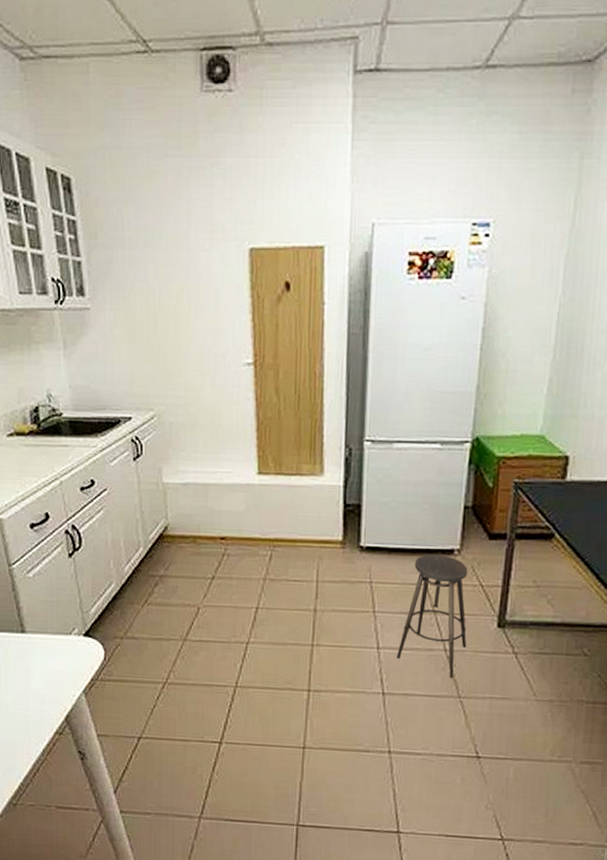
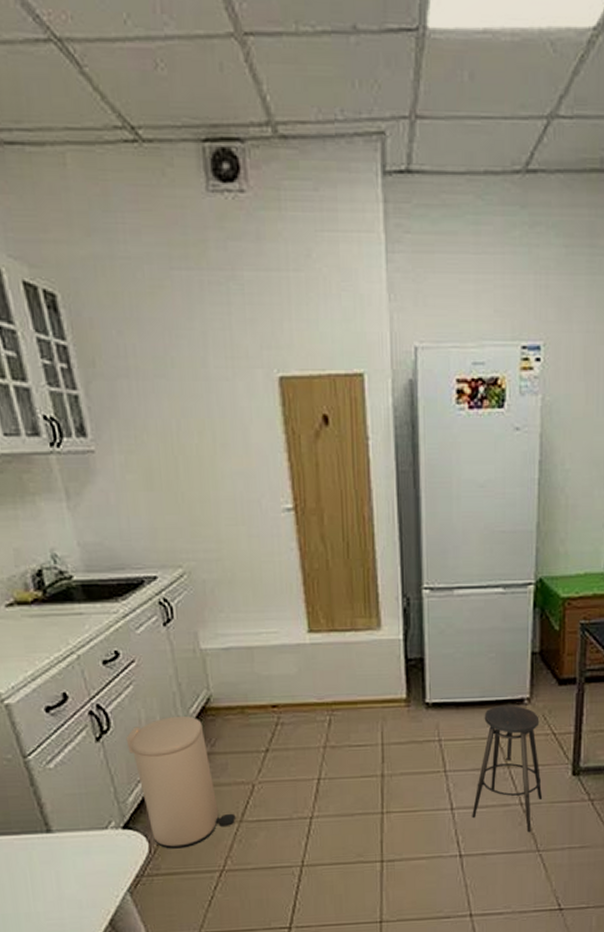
pedal bin: none [93,540,181,659] -> present [126,715,236,849]

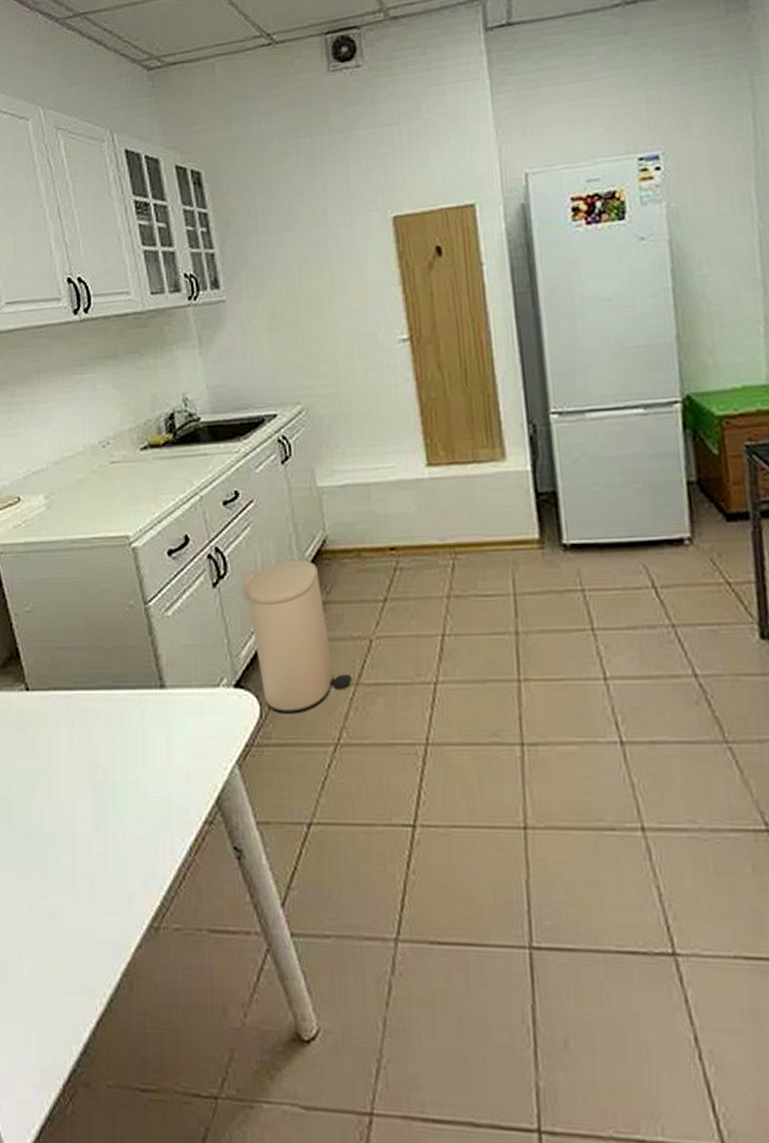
stool: present [472,705,543,833] -> none [631,546,724,716]

